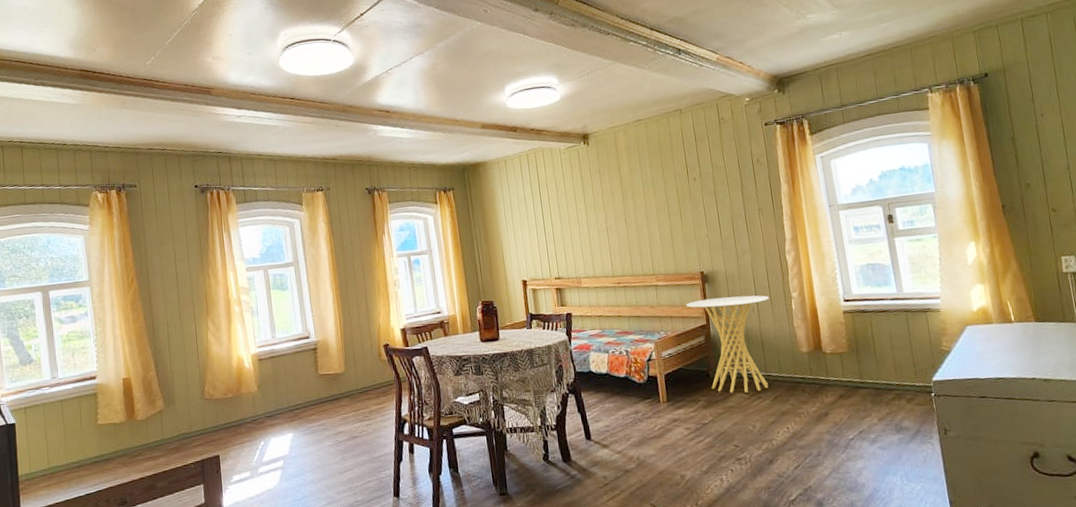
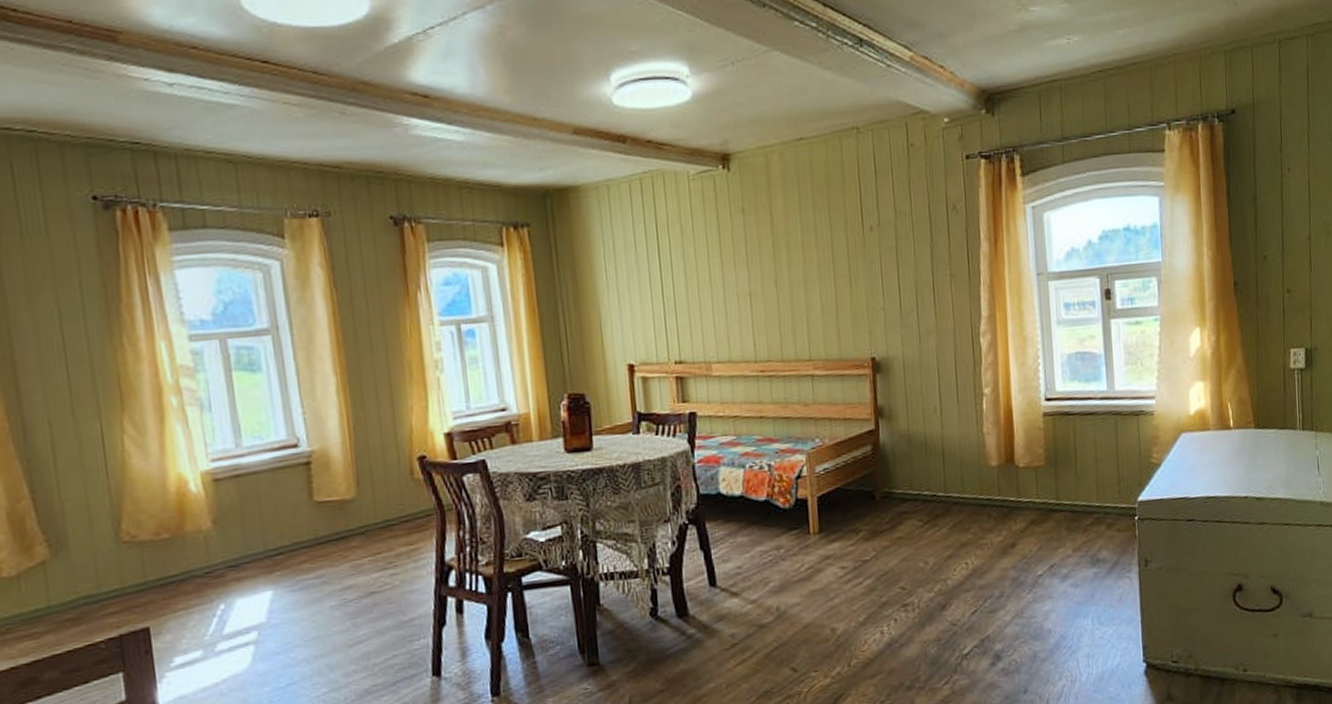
side table: present [686,295,769,393] -> none [850,390,956,520]

